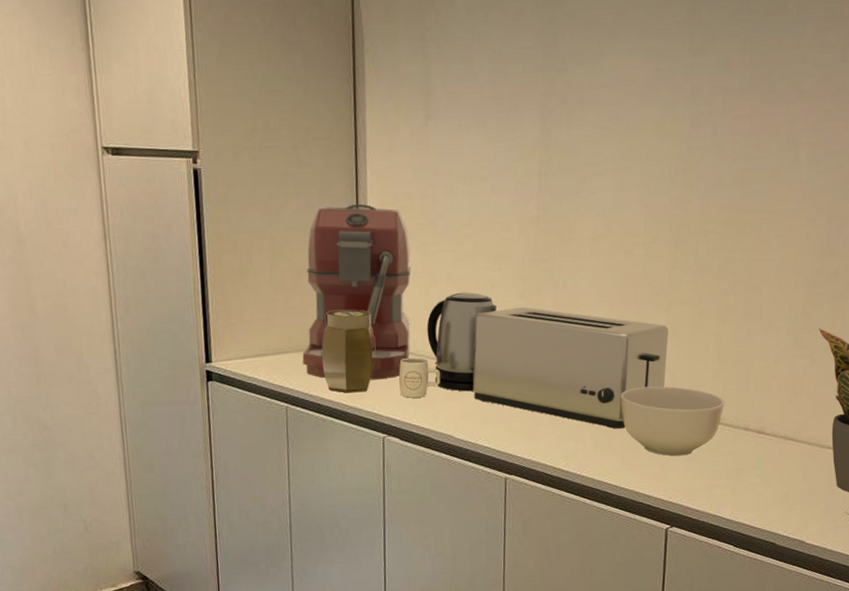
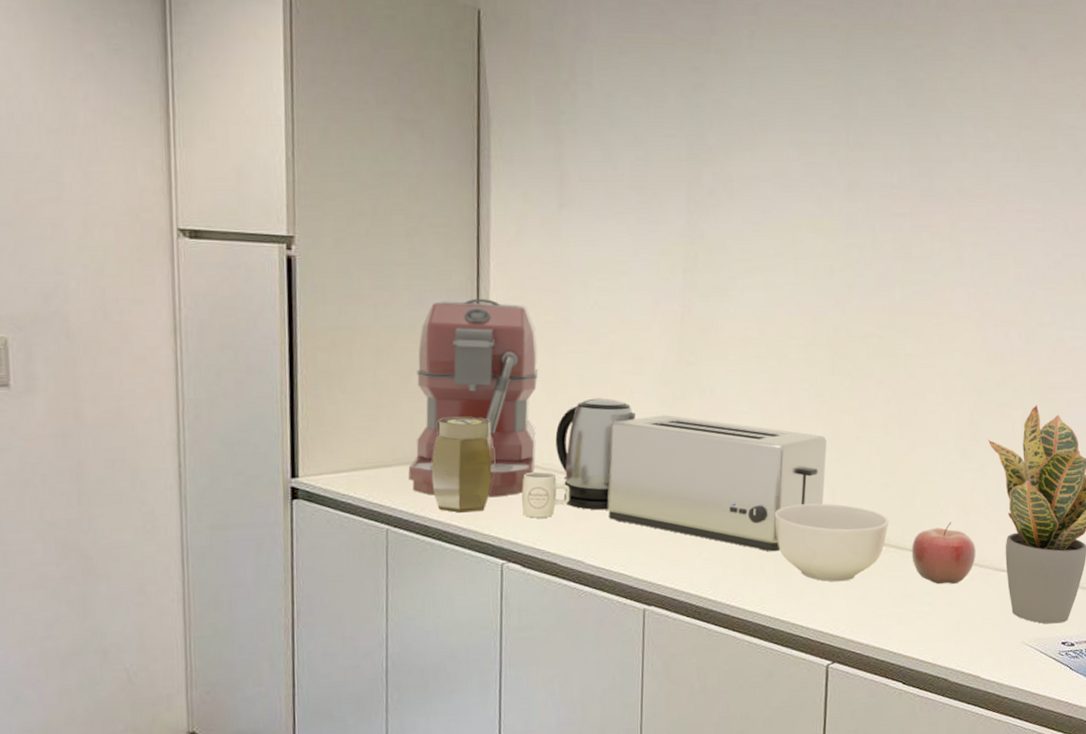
fruit: none [744,403,804,460] -> present [911,522,976,585]

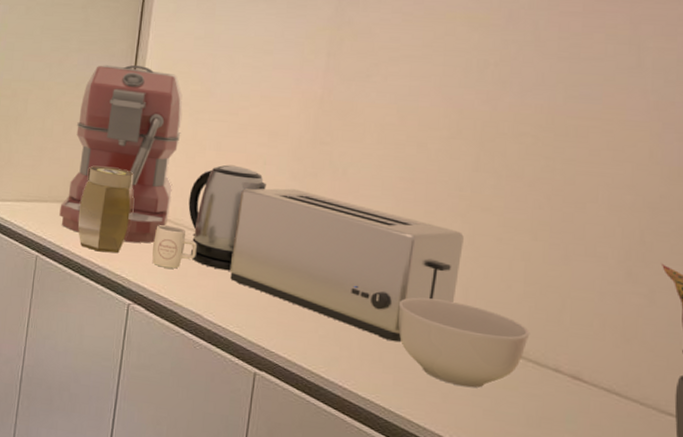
fruit: present [911,522,976,585] -> none [554,347,636,418]

